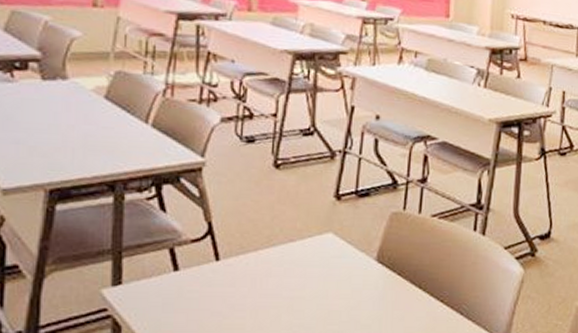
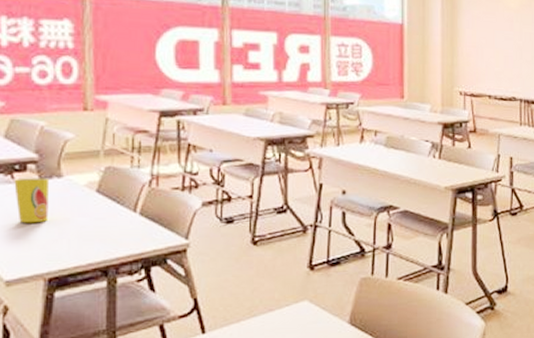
cup: none [14,77,53,128] -> present [14,178,50,223]

